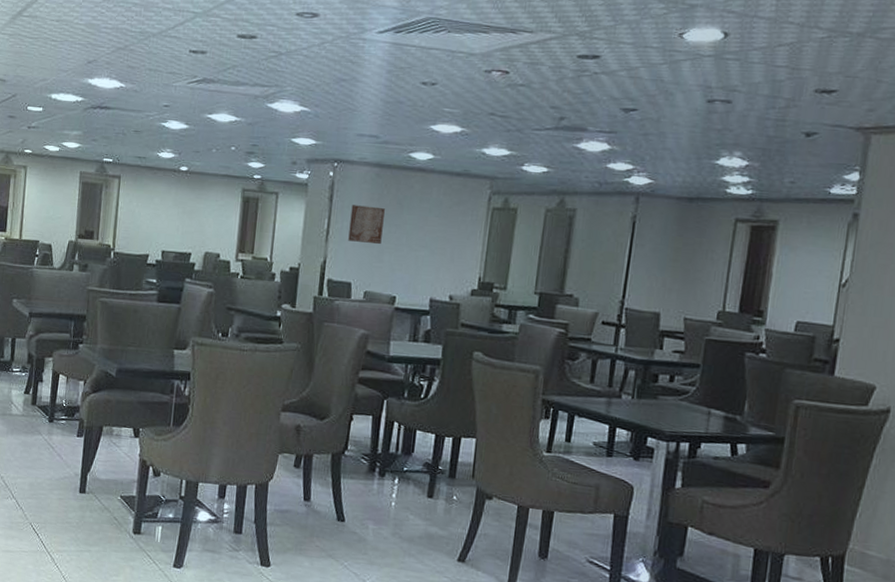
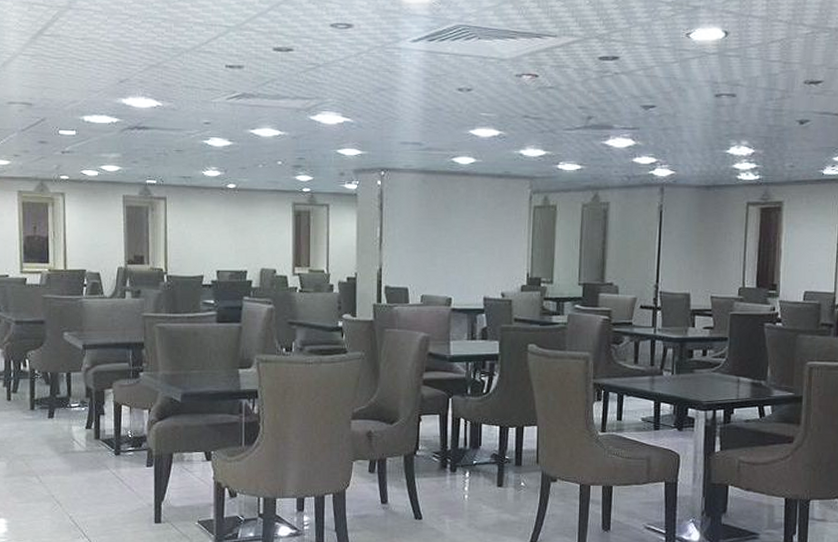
wall art: present [348,205,385,245] -> none [401,212,434,249]

